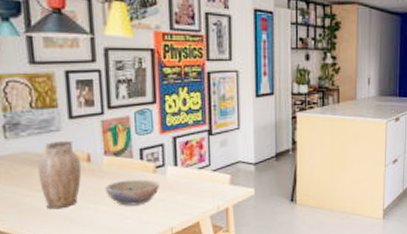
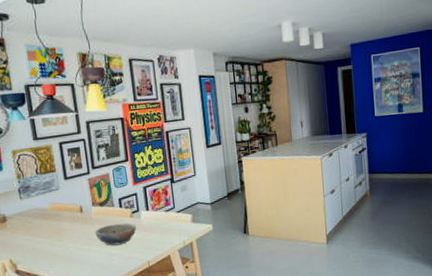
vase: present [38,140,82,210] -> none [45,196,77,252]

